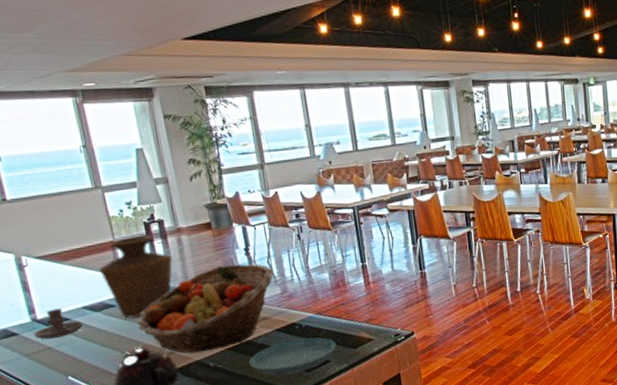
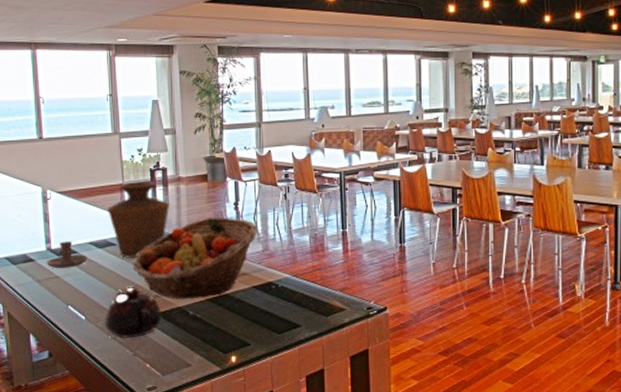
saucer: present [249,337,336,376] -> none [225,299,309,333]

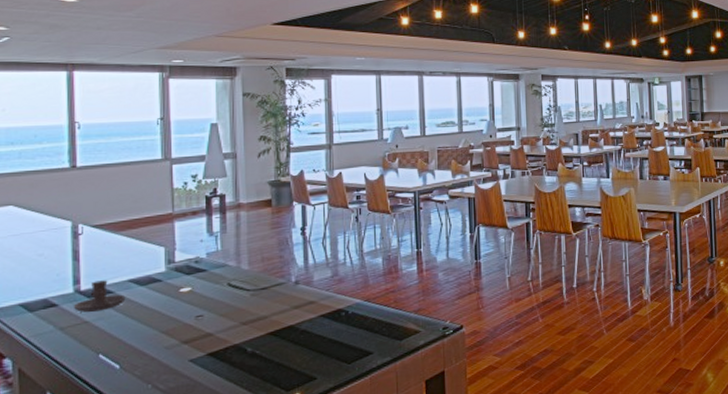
teapot: present [104,287,162,338] -> none [143,326,215,386]
vase: present [106,182,170,258] -> none [152,209,228,295]
fruit basket: present [132,217,258,299] -> none [180,243,327,336]

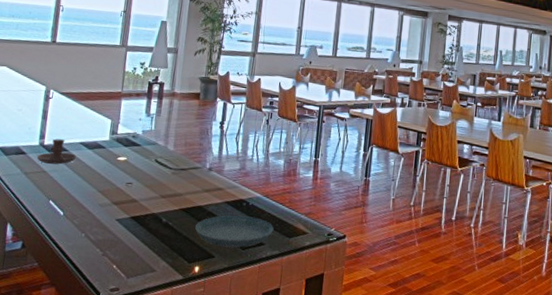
saucer: none [289,325,381,366] -> present [195,215,274,248]

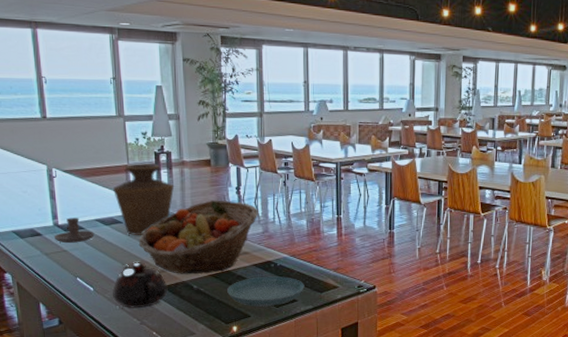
teapot: none [80,189,137,238] -> present [112,262,168,309]
vase: none [102,92,162,162] -> present [112,164,175,235]
fruit basket: none [116,132,239,207] -> present [138,200,258,274]

